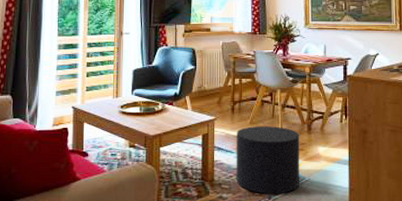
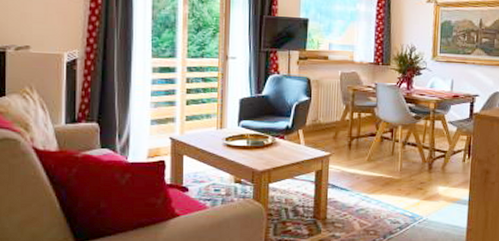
stool: present [236,126,300,194] -> none [350,163,420,233]

